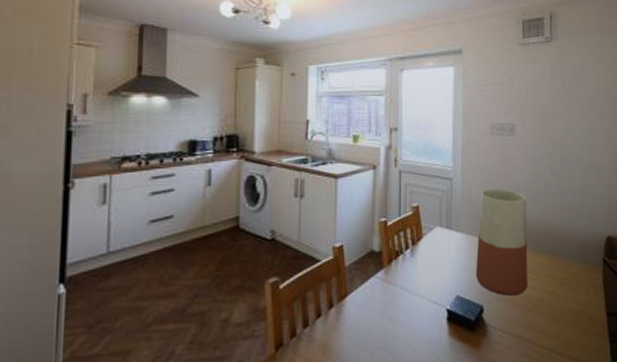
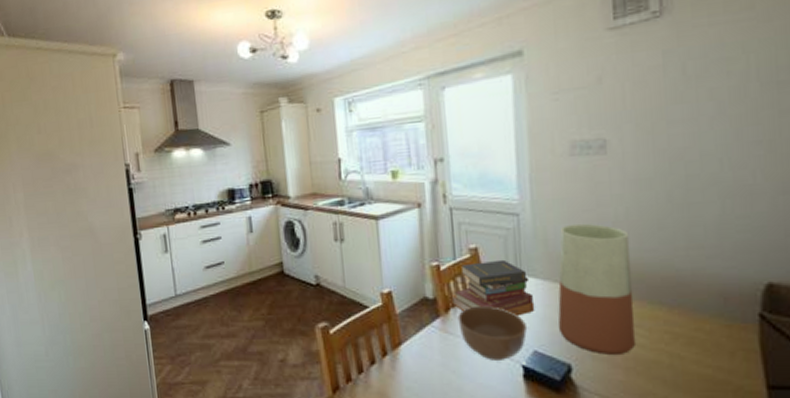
books: none [395,216,459,266] -> present [452,259,535,317]
bowl: none [398,257,452,307] -> present [457,305,527,360]

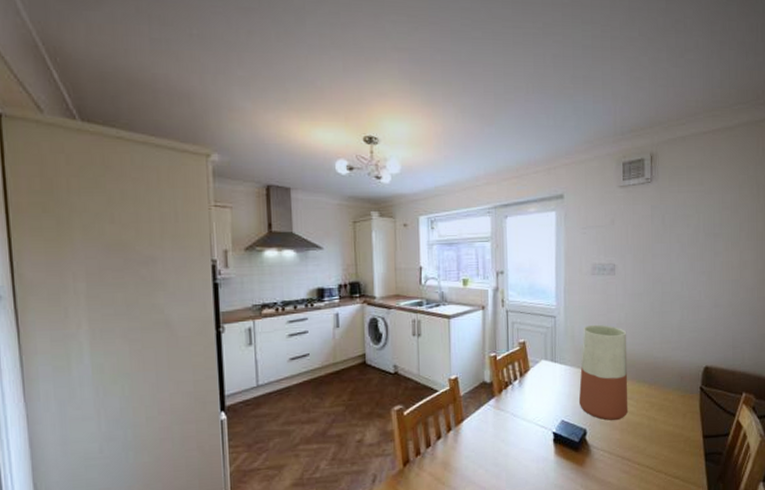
books: present [452,259,535,317] -> none [505,351,564,395]
bowl: present [457,305,527,360] -> none [508,386,557,430]

